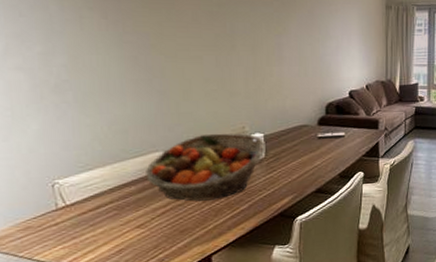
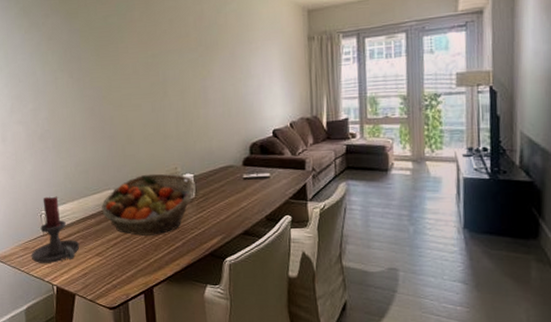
candle holder: none [35,161,113,245] -> present [31,196,80,263]

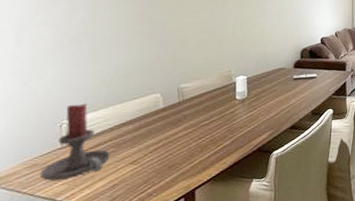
fruit basket: present [102,173,196,236] -> none [143,76,248,139]

